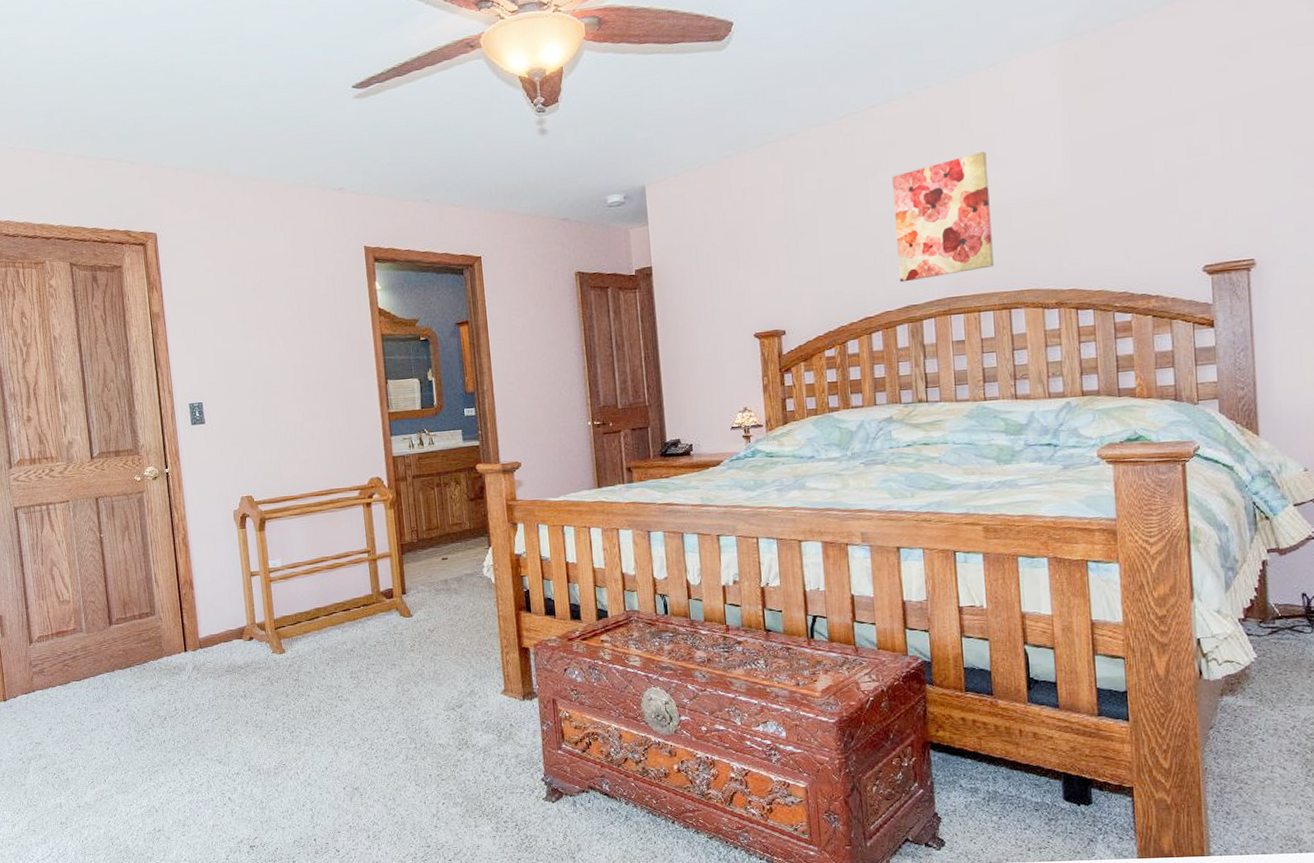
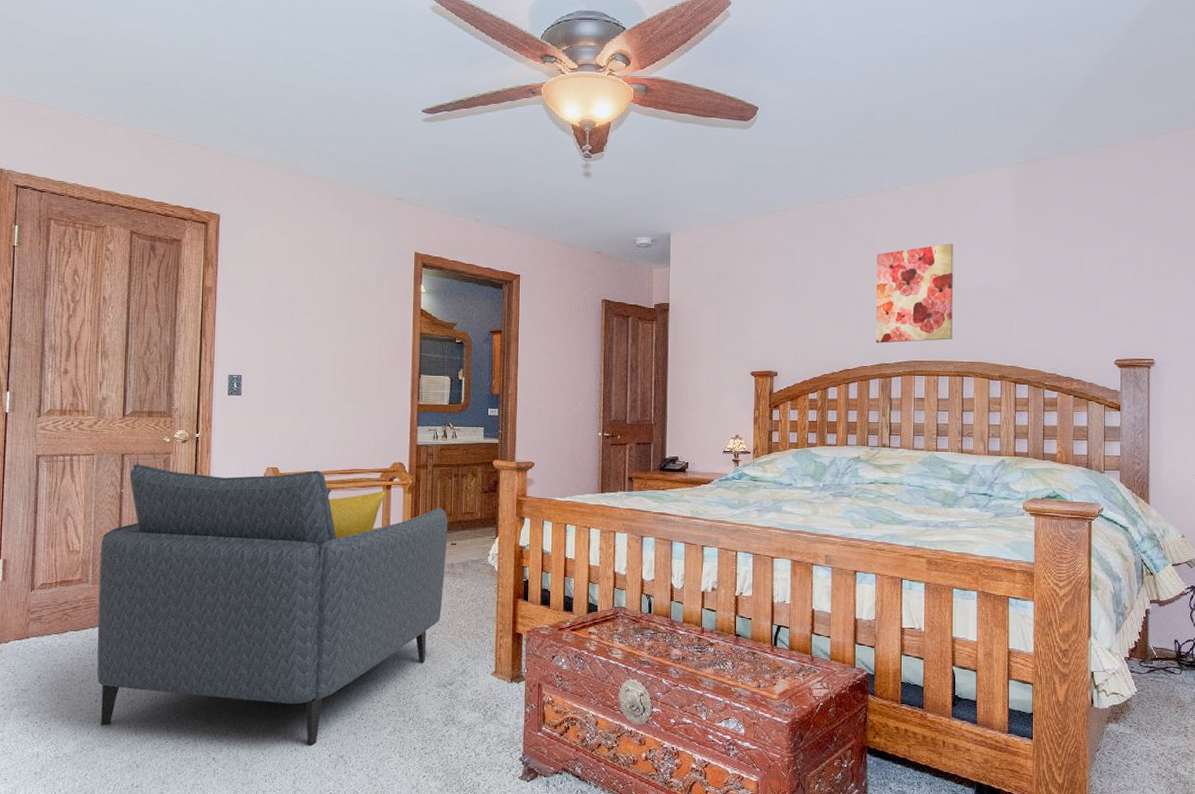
armchair: none [89,494,441,780] -> present [97,463,448,746]

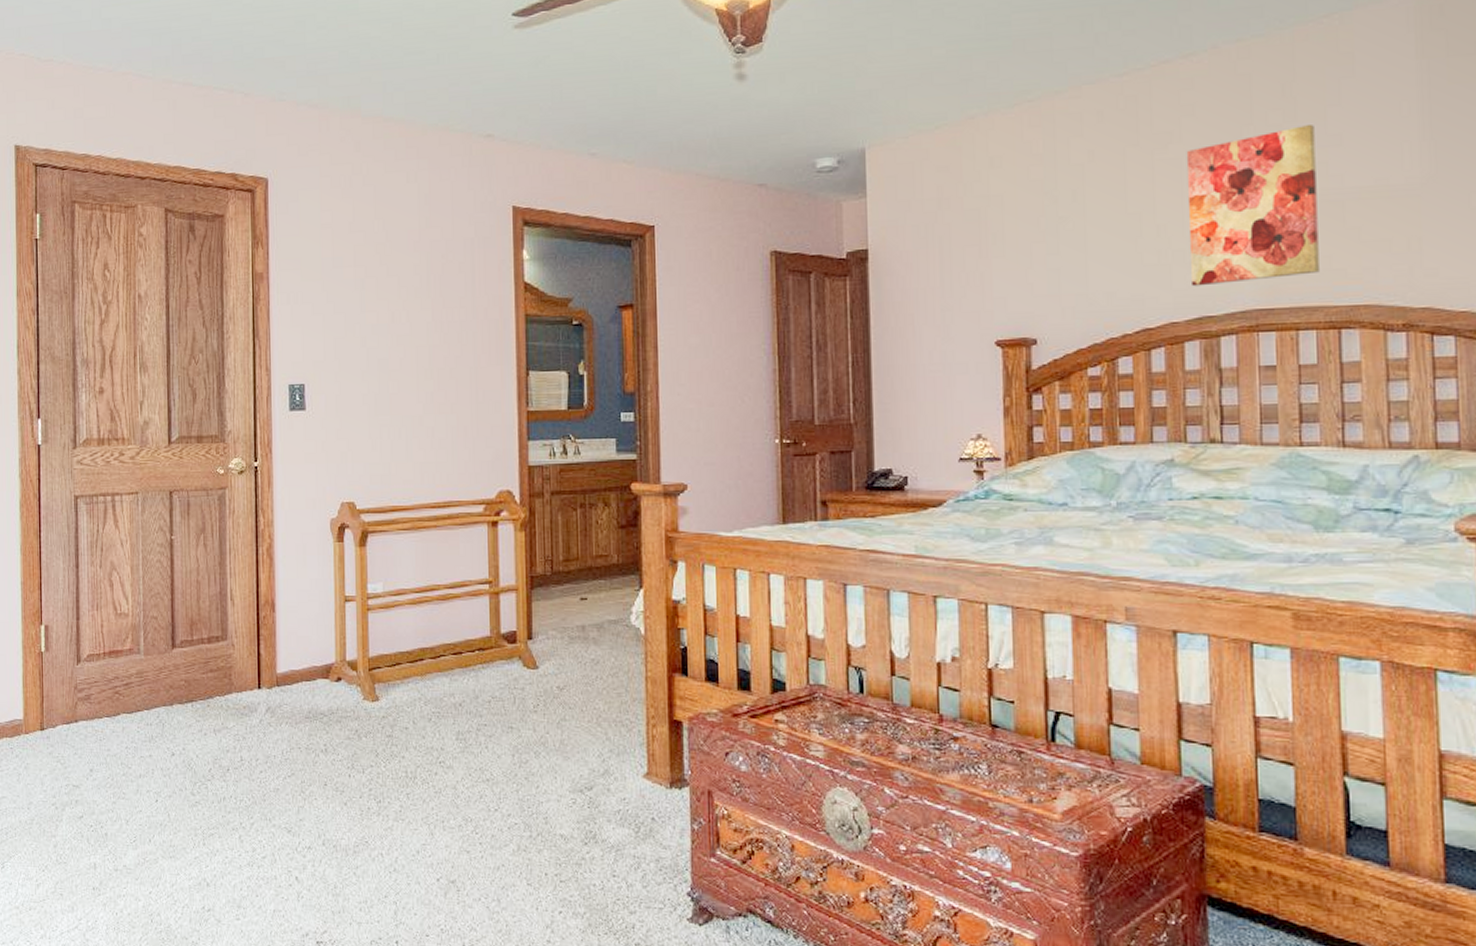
armchair: present [97,463,448,746] -> none [151,502,575,867]

